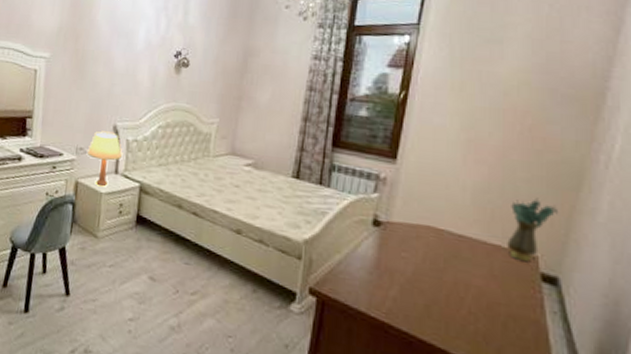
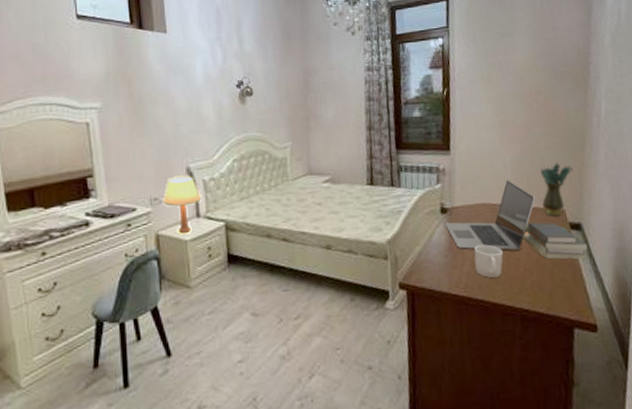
laptop: none [375,206,500,289] -> present [444,180,536,252]
mug: none [403,270,444,313] -> present [473,244,504,279]
books: none [472,261,562,322] -> present [522,222,588,260]

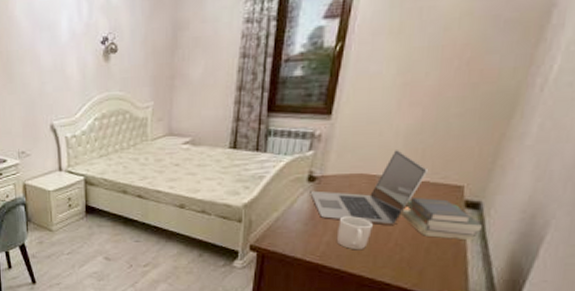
table lamp: present [163,176,202,234] -> none [30,133,64,185]
vase: present [540,161,574,216] -> none [435,131,489,193]

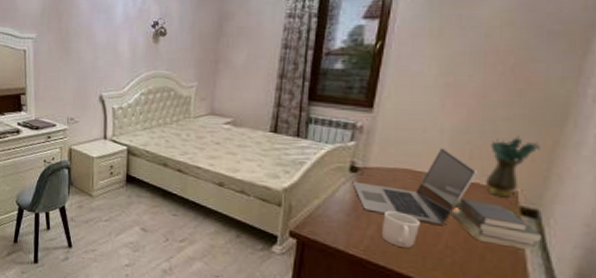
vase: none [435,131,489,193] -> present [486,135,542,198]

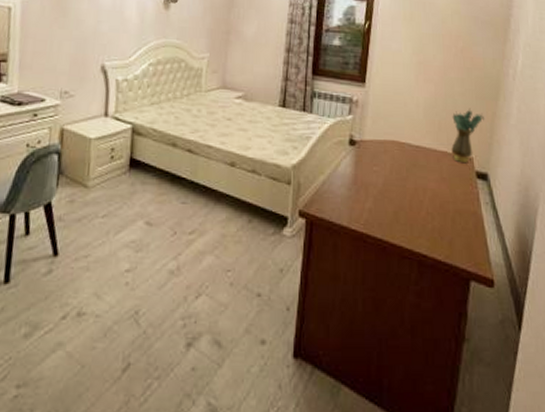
laptop: present [352,148,478,226] -> none [351,120,446,194]
mug: present [381,210,422,249] -> none [377,182,408,219]
books: present [449,199,541,251] -> none [427,167,492,211]

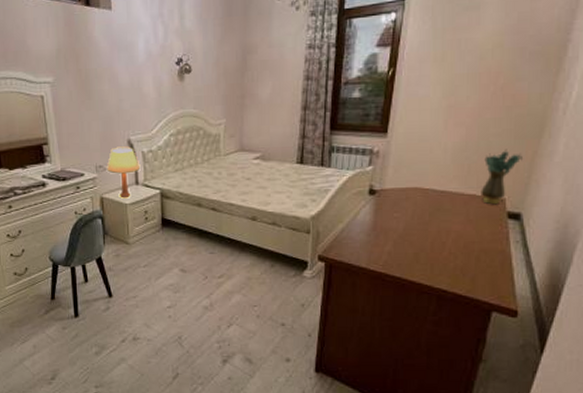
table lamp: none [73,73,113,132] -> present [107,148,141,198]

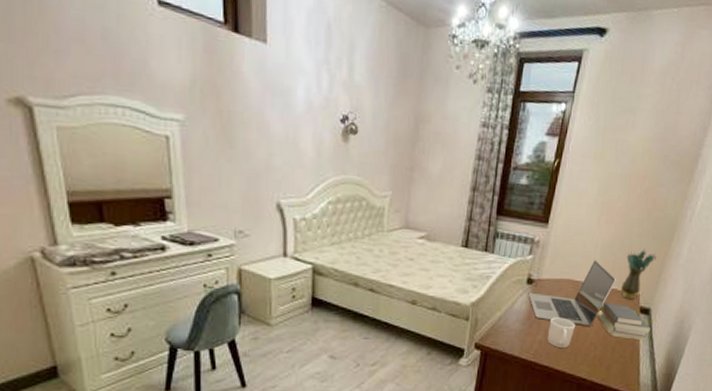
table lamp: present [107,148,141,198] -> none [249,211,291,272]
laptop: none [371,166,475,236] -> present [528,260,617,327]
mug: none [396,227,430,259] -> present [547,317,576,349]
books: none [452,209,523,249] -> present [595,303,650,341]

